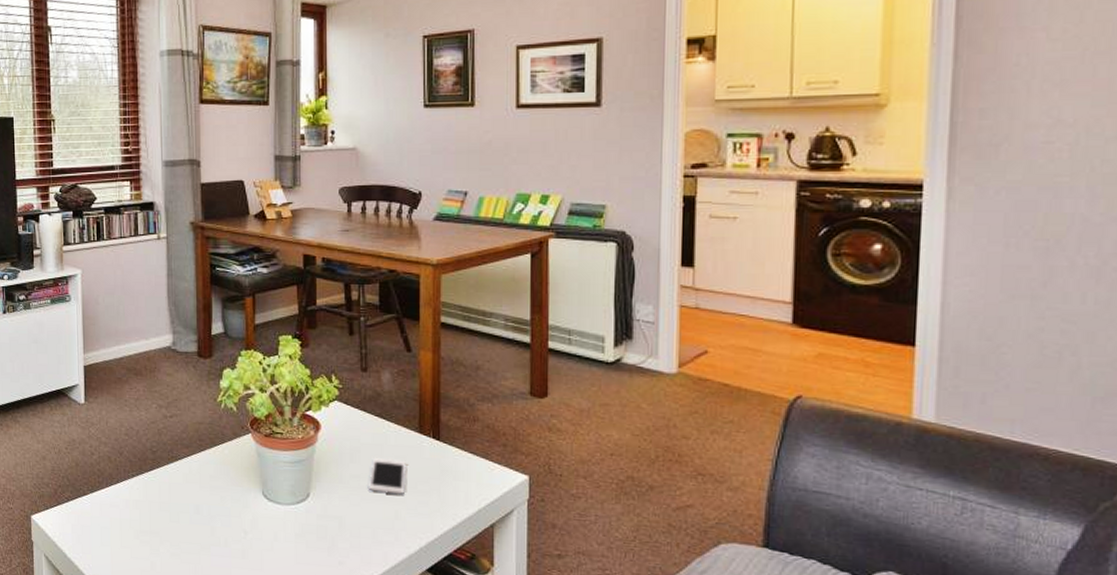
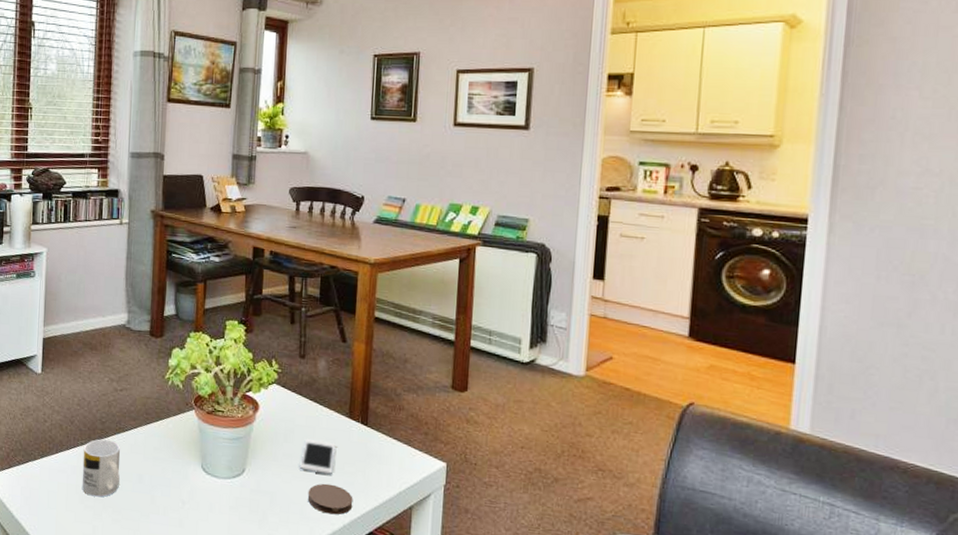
mug: none [135,469,176,531] -> present [81,439,120,497]
coaster: none [379,504,429,538] -> present [307,483,353,515]

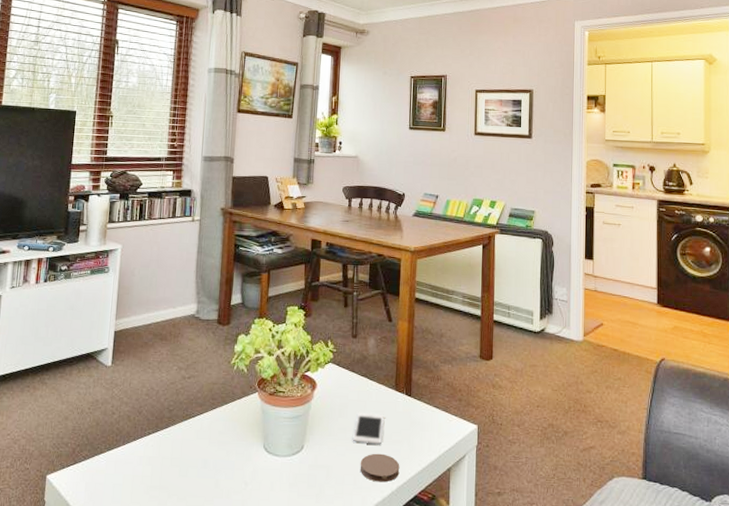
mug: present [81,439,120,497] -> none [147,427,186,486]

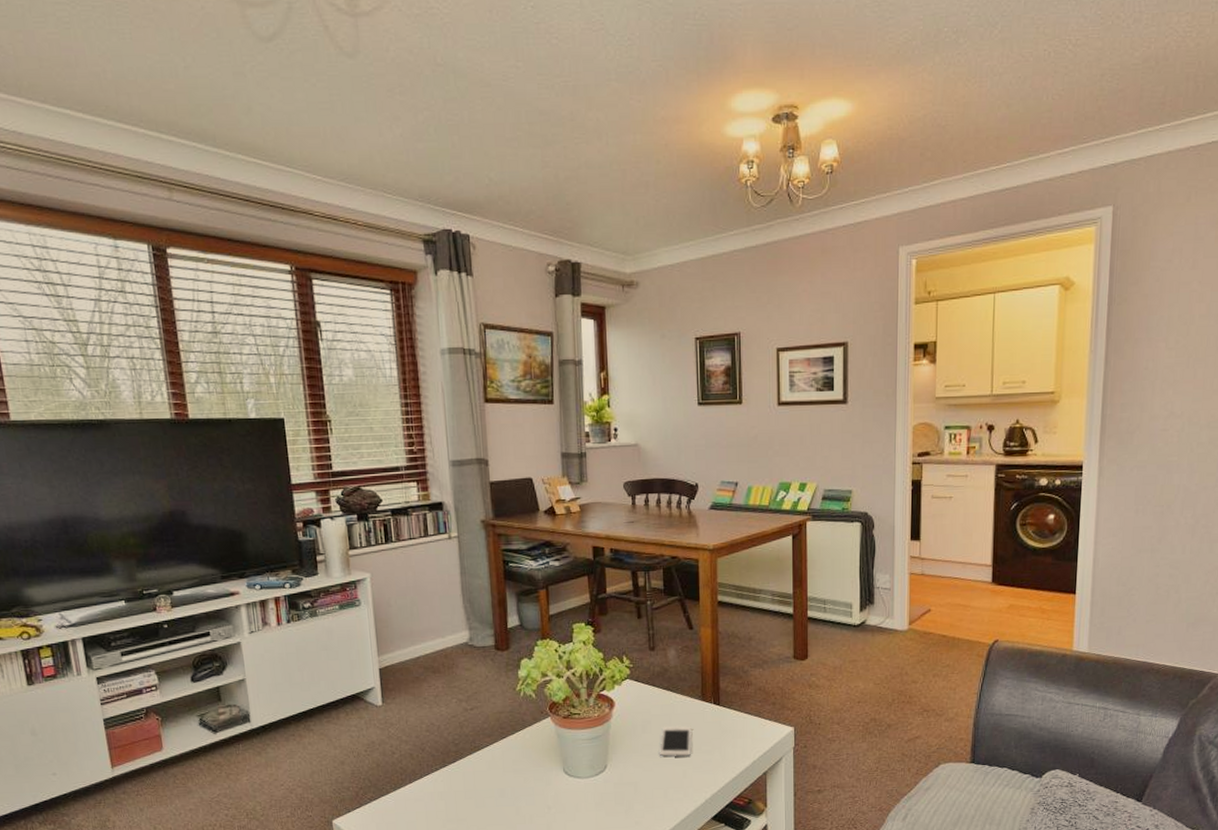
coaster: present [360,453,400,483] -> none [669,764,713,793]

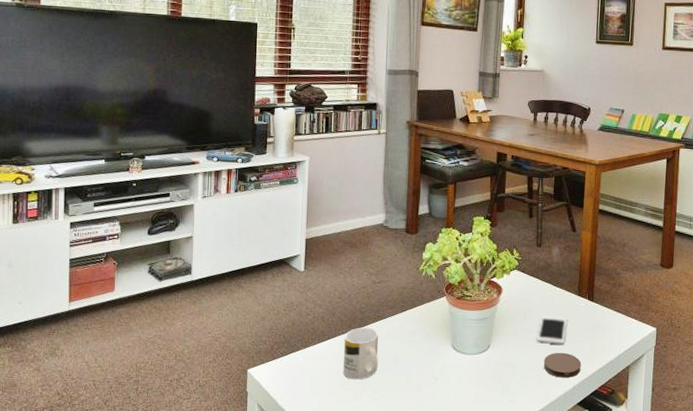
mug: none [438,760,481,819] -> present [342,327,379,380]
coaster: none [669,764,713,793] -> present [543,352,582,378]

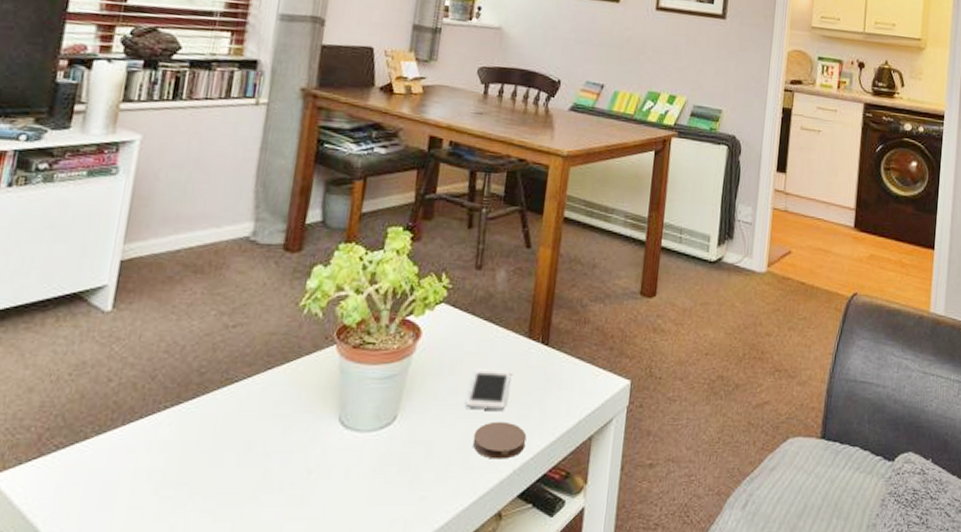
mug: present [342,327,379,380] -> none [158,397,224,481]

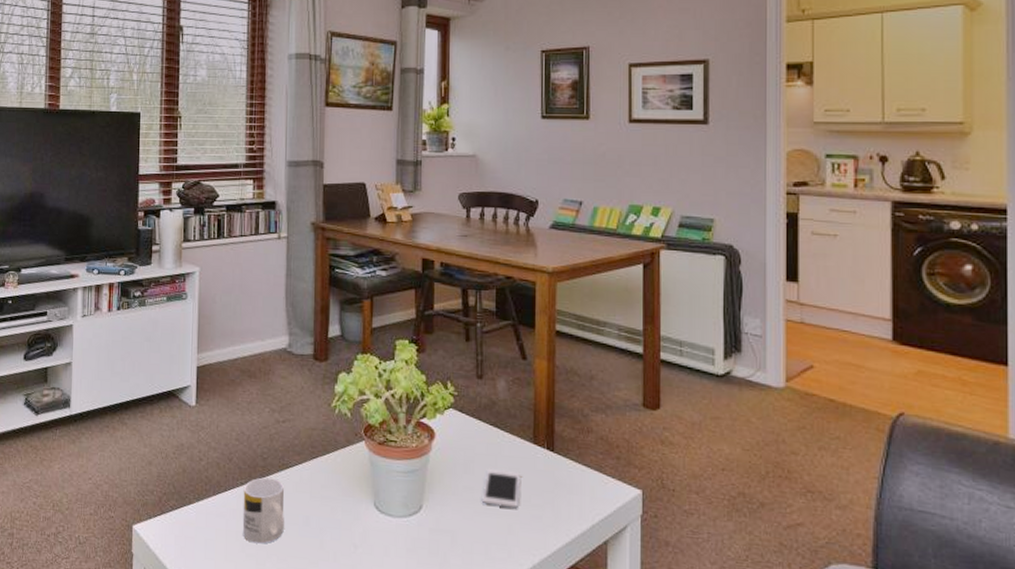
mug: none [158,397,224,481] -> present [242,477,285,544]
coaster: present [472,421,527,459] -> none [492,518,542,554]

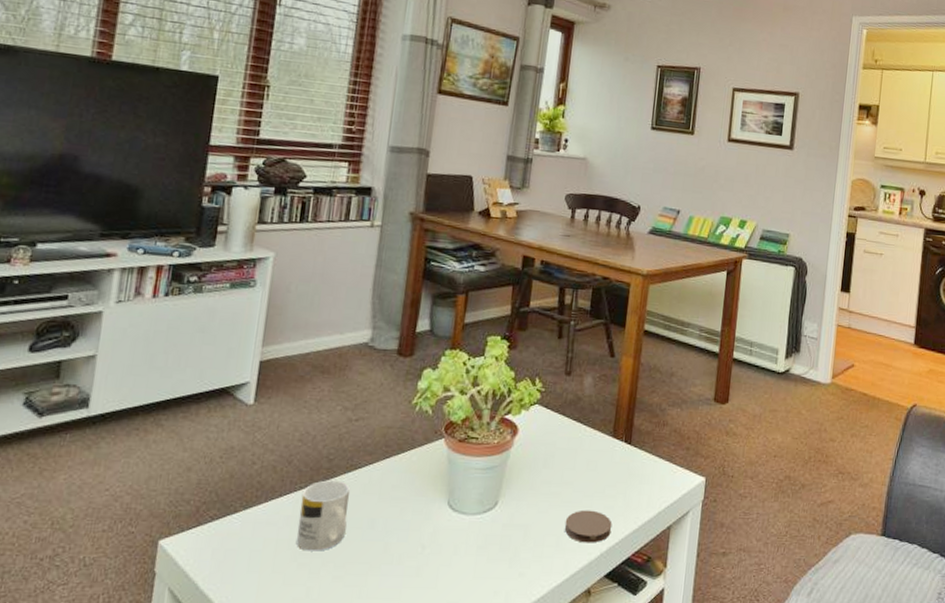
cell phone: present [481,468,521,509] -> none [557,462,598,500]
coaster: none [492,518,542,554] -> present [564,510,612,543]

